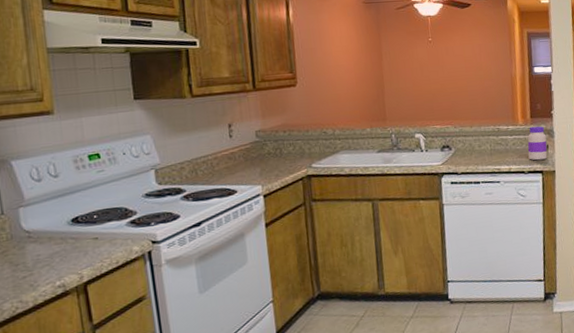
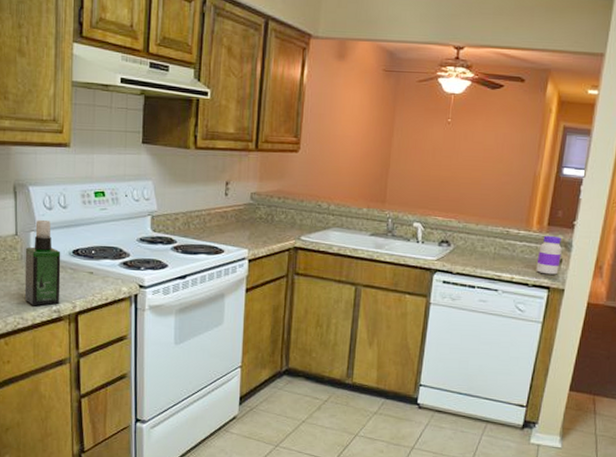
spray bottle: none [15,193,64,285] -> present [24,220,61,306]

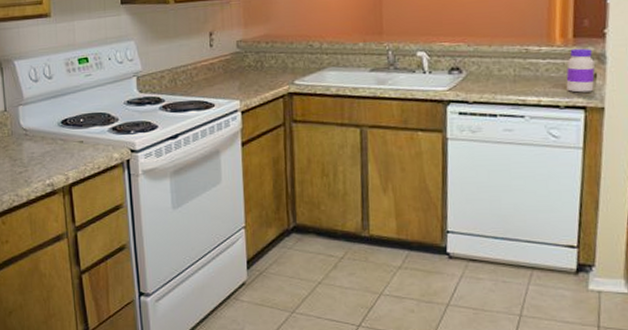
spray bottle: present [24,220,61,306] -> none [15,93,53,181]

